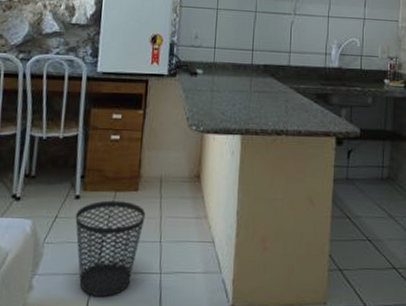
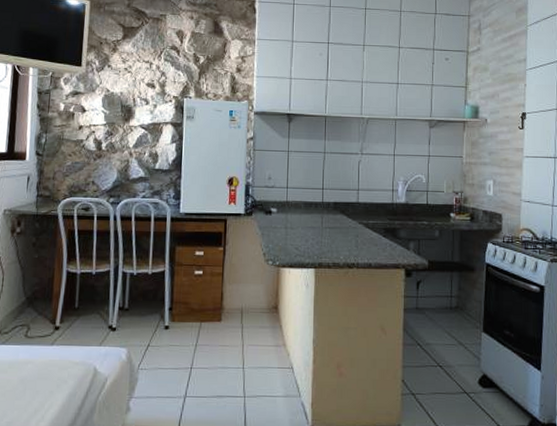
wastebasket: present [75,200,146,296] -> none [165,330,229,417]

